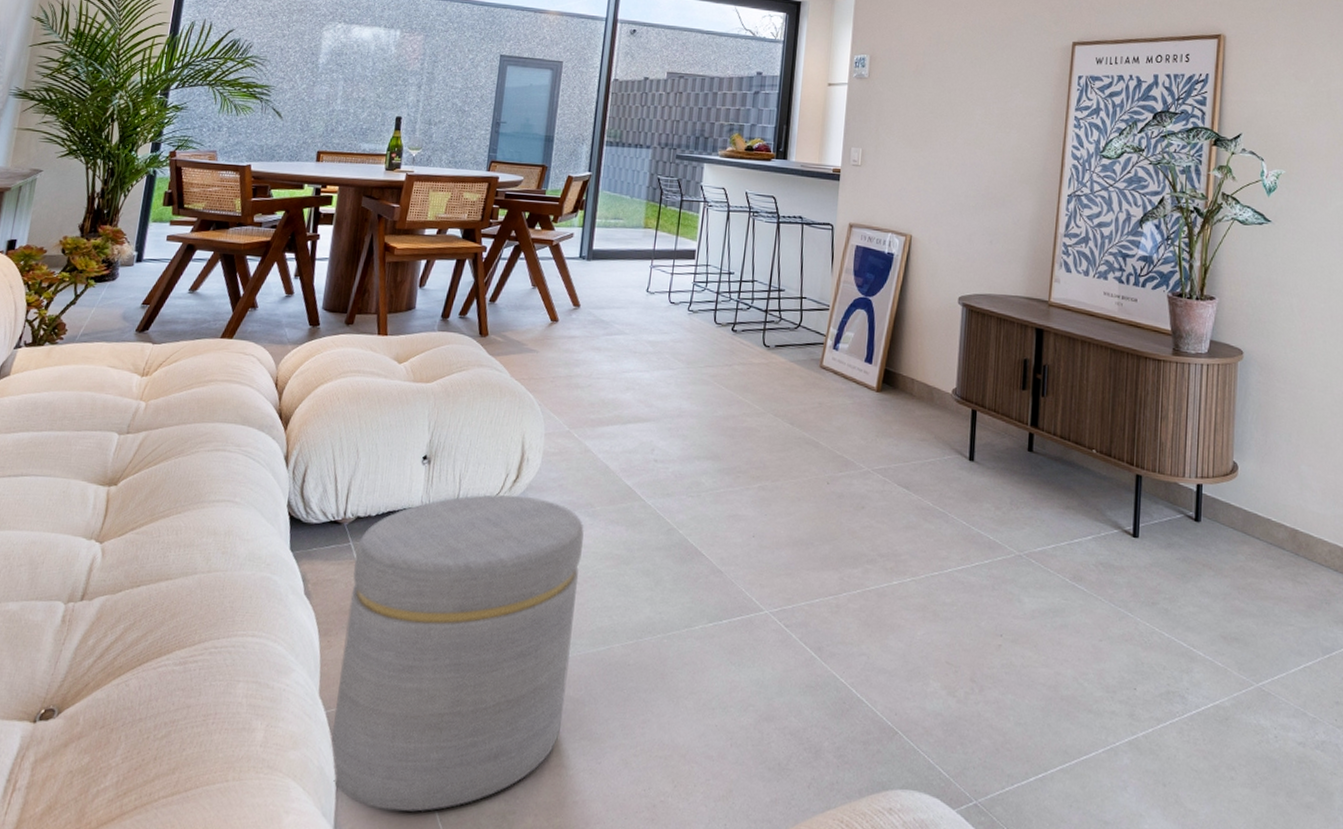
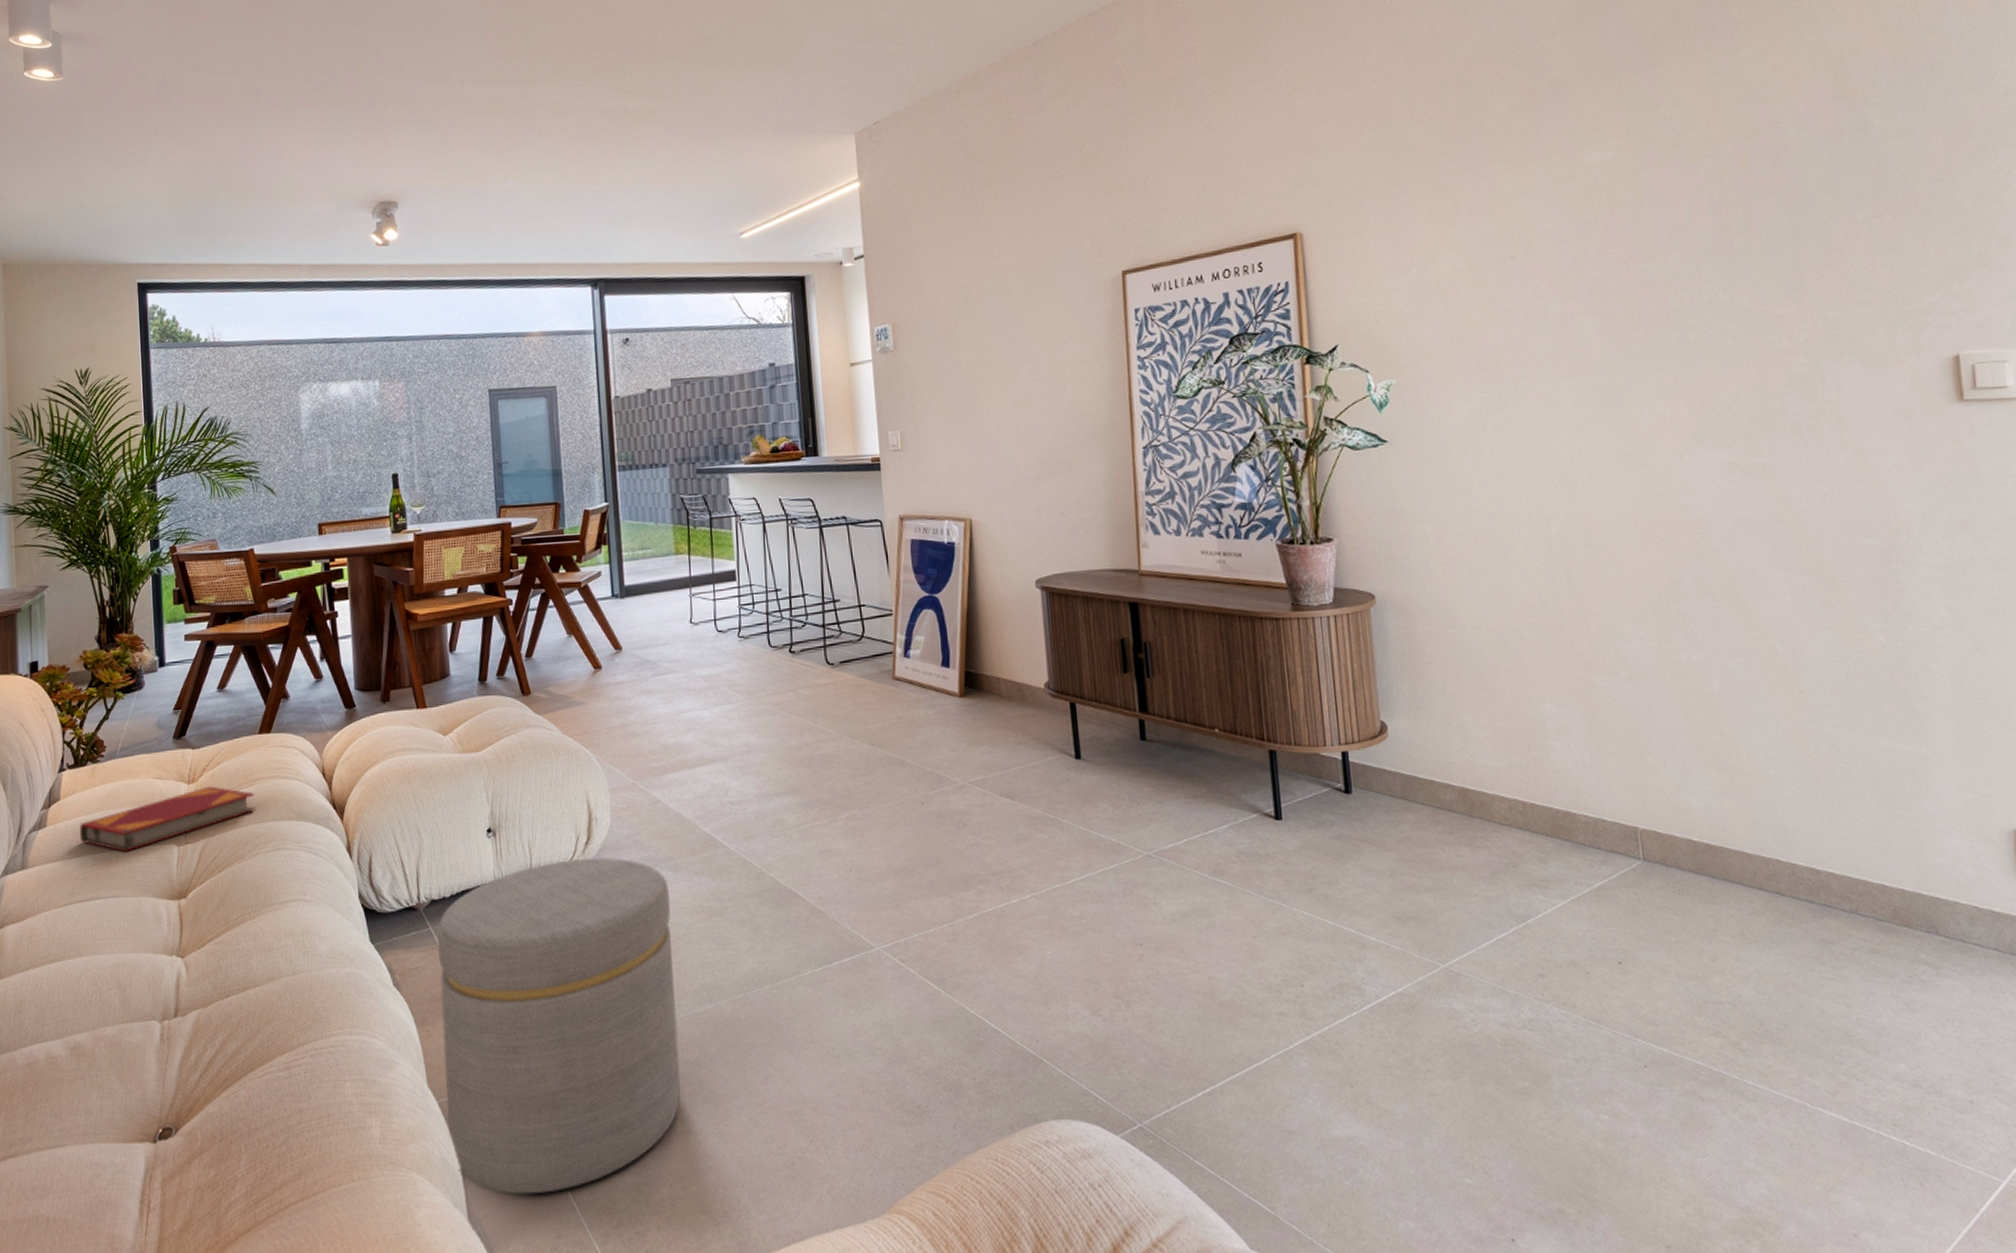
hardback book: none [22,381,205,434] -> present [79,786,255,852]

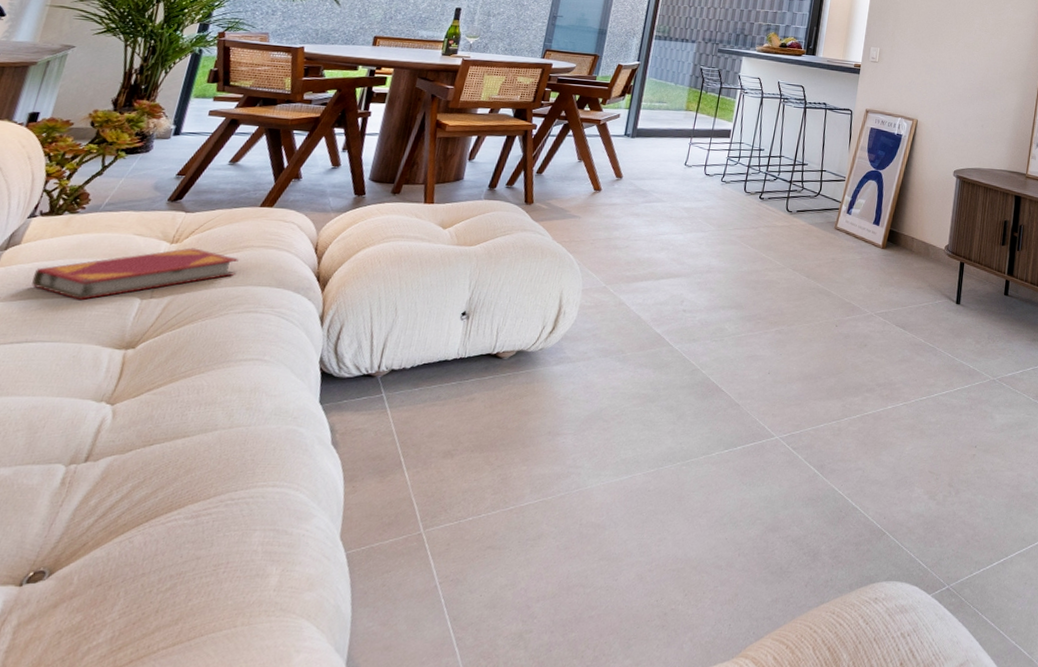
ottoman: present [437,857,681,1195] -> none [349,345,614,641]

